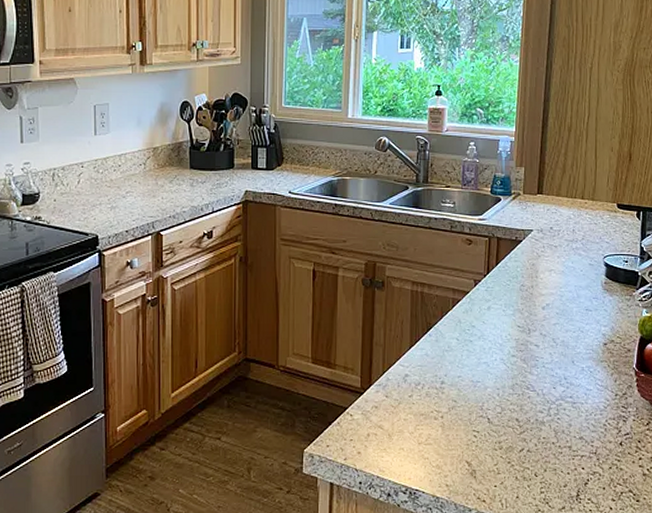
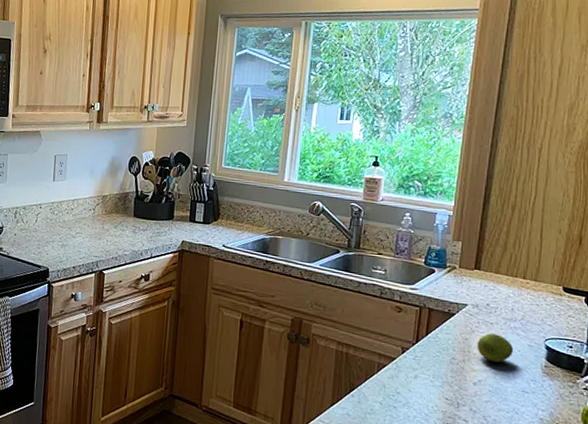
fruit: none [543,257,577,284] -> present [477,333,514,363]

